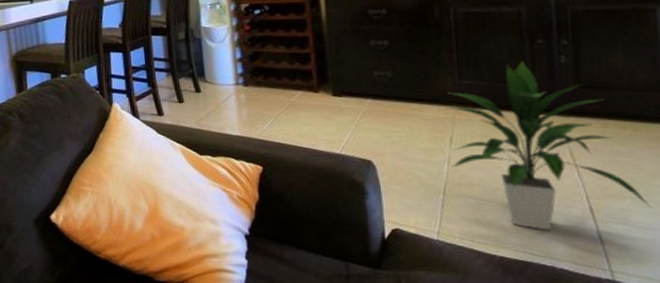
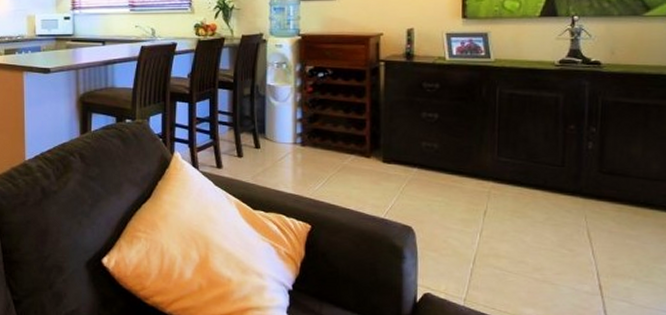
indoor plant: present [445,61,653,231] -> none [483,144,652,304]

